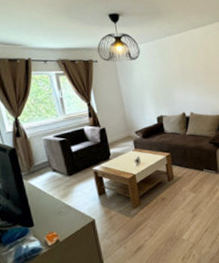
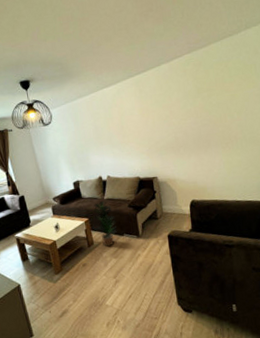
potted plant: none [173,136,198,181] -> present [92,200,118,247]

